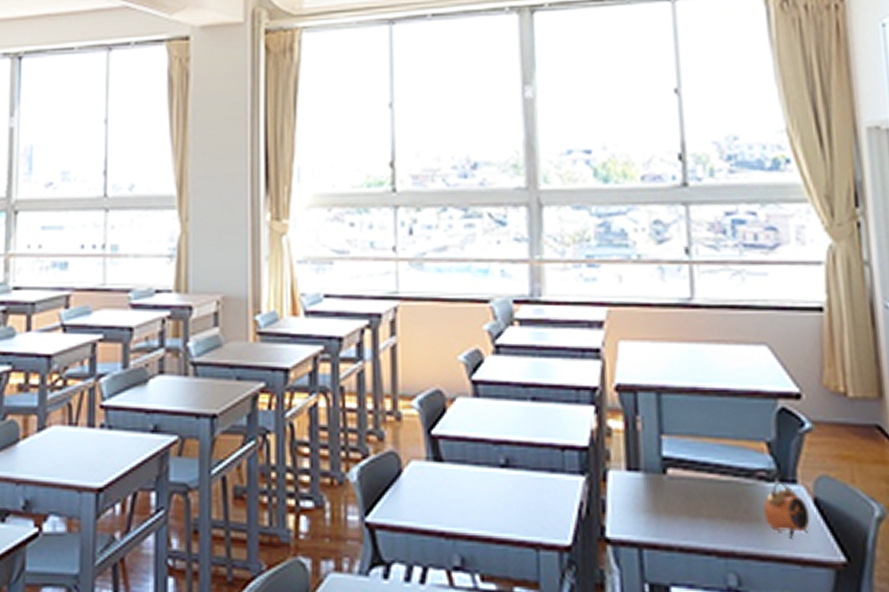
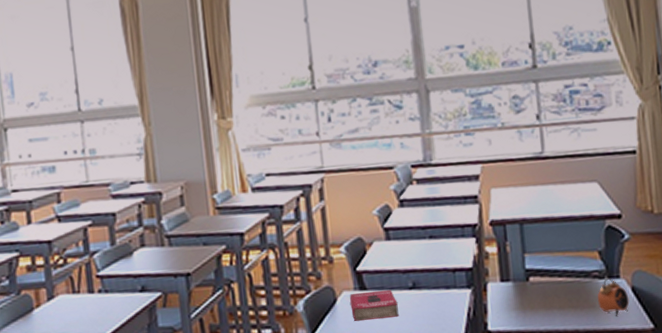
book: none [420,464,484,503] -> present [350,289,399,321]

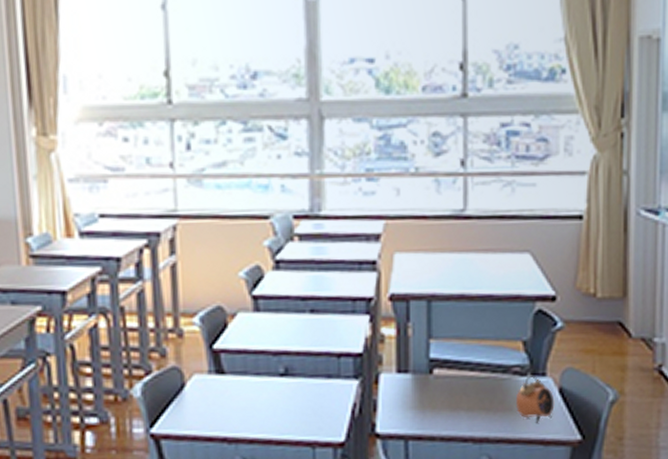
book: present [350,289,399,321] -> none [202,375,264,413]

